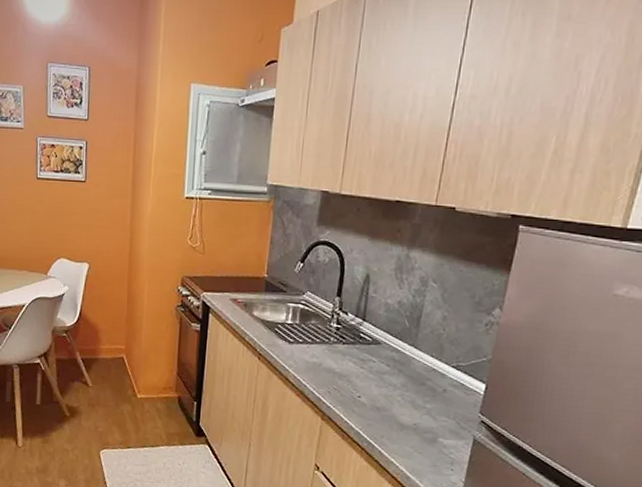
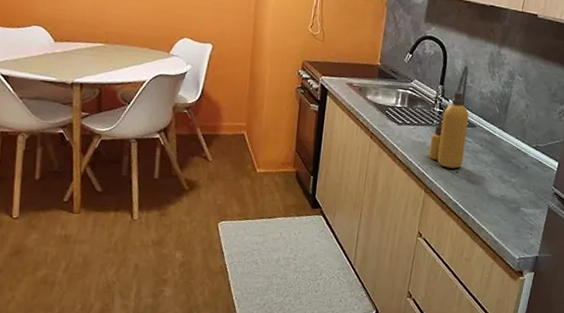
bottle: none [325,304,373,393] -> present [429,92,469,169]

